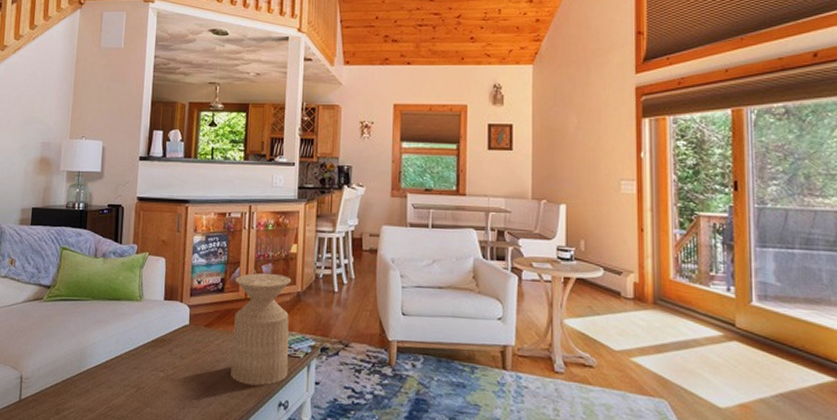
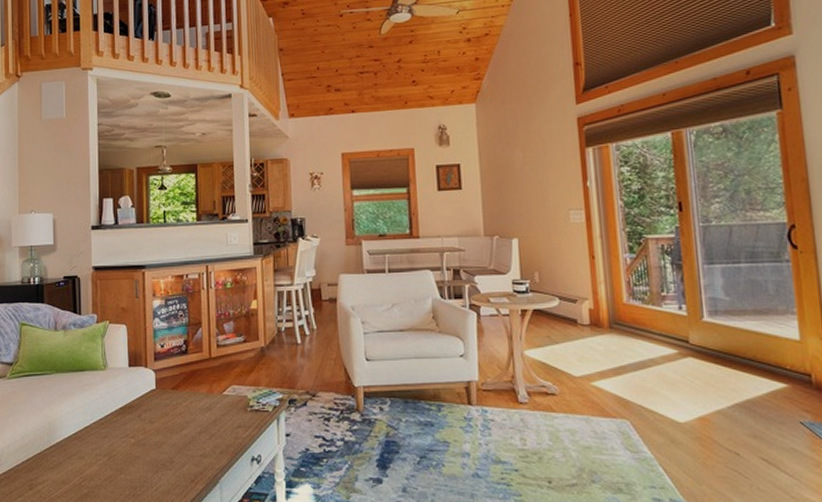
side table: present [231,273,292,386] -> none [198,331,259,443]

